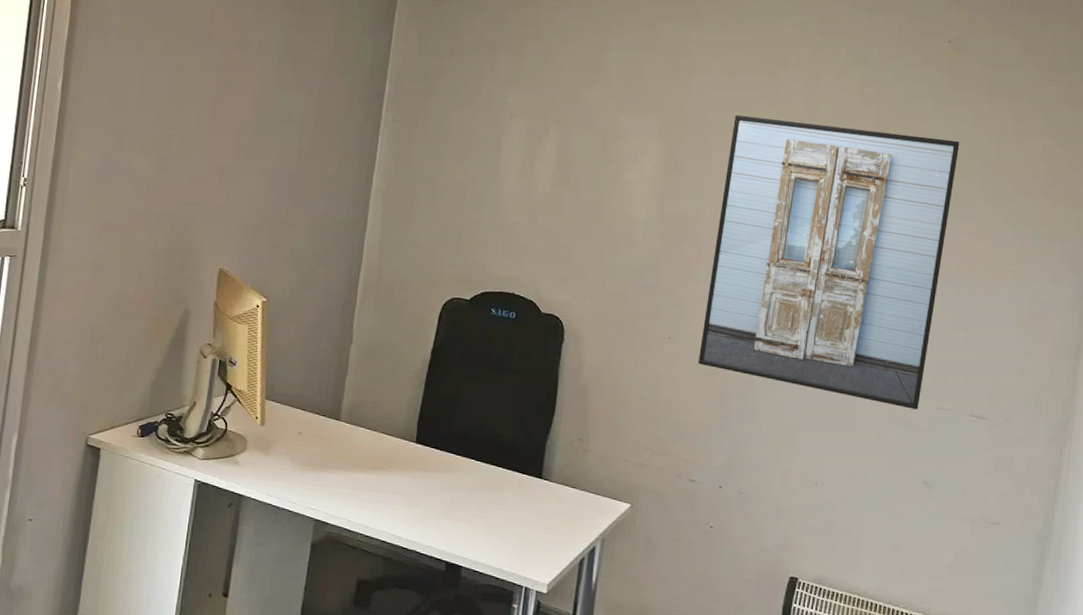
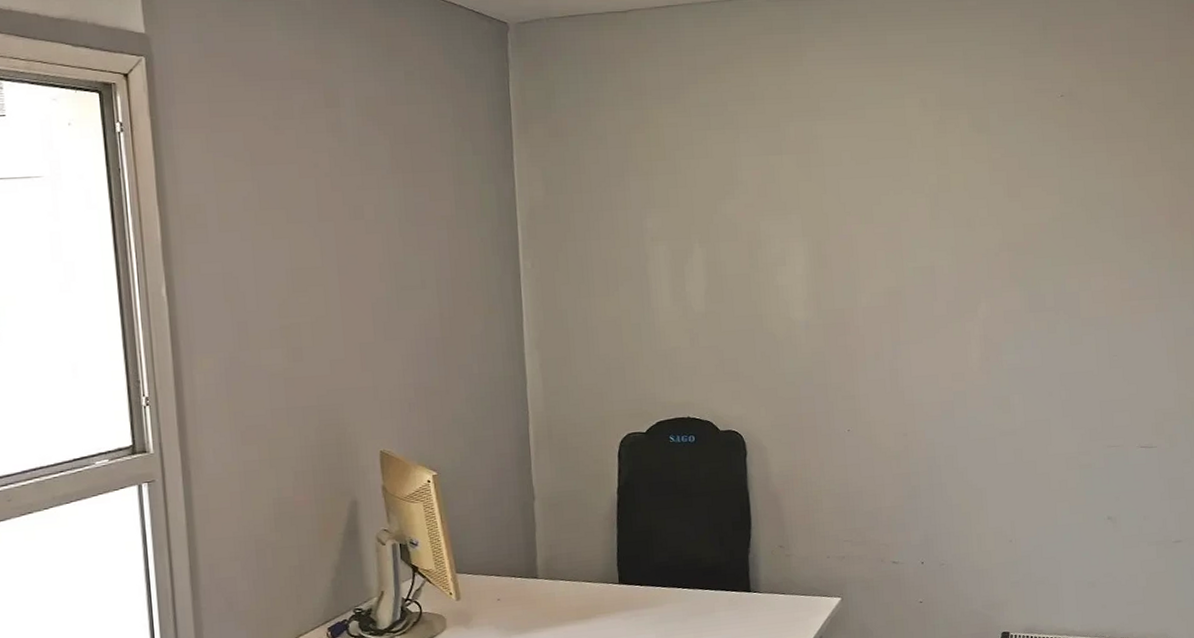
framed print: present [698,114,960,410] -> none [873,190,1092,453]

